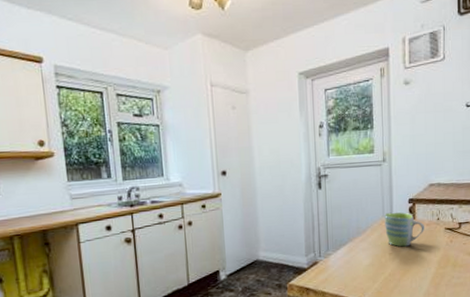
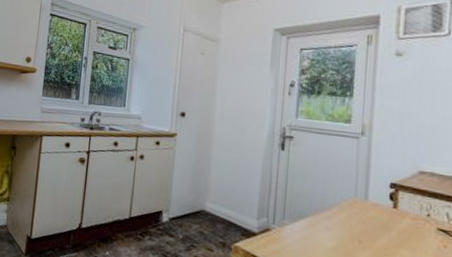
mug: present [384,212,425,247] -> none [356,193,410,239]

